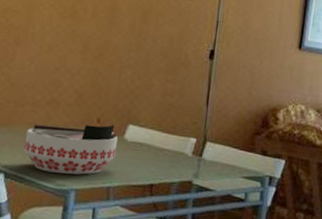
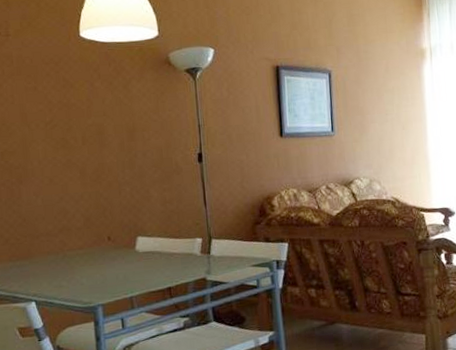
bowl: present [24,124,118,175] -> none [47,240,131,294]

